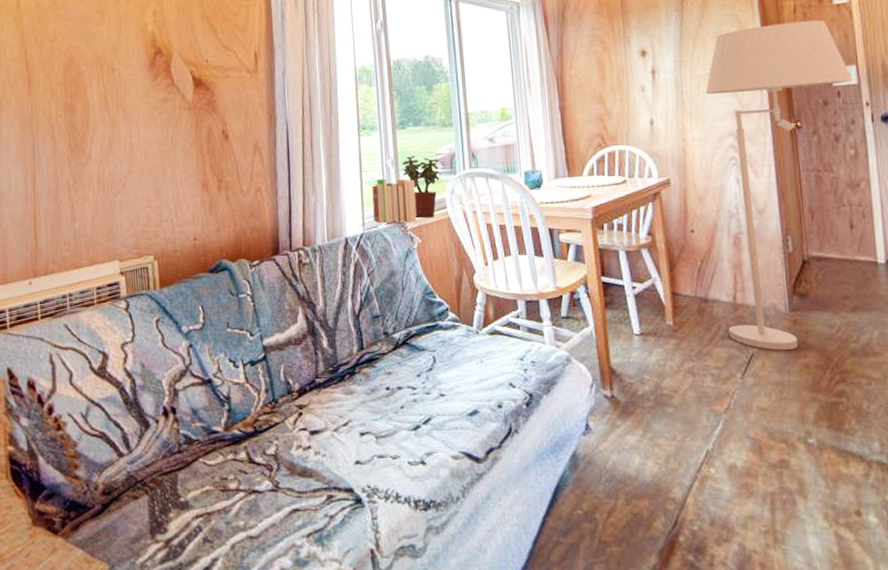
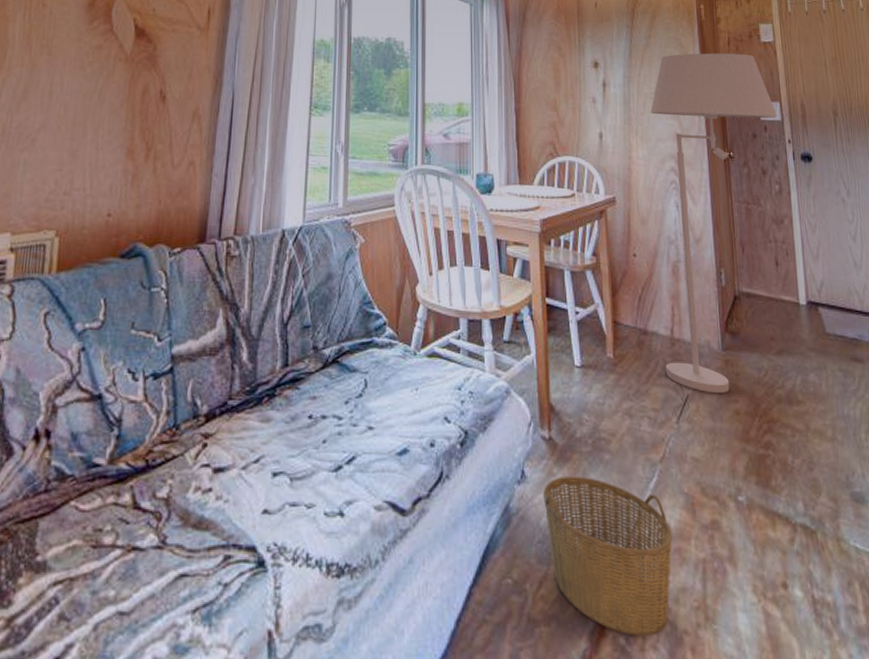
books: present [372,178,417,224] -> none [316,165,363,219]
potted plant: present [403,156,442,219] -> none [353,143,393,216]
basket: none [608,427,740,554] -> present [543,477,673,636]

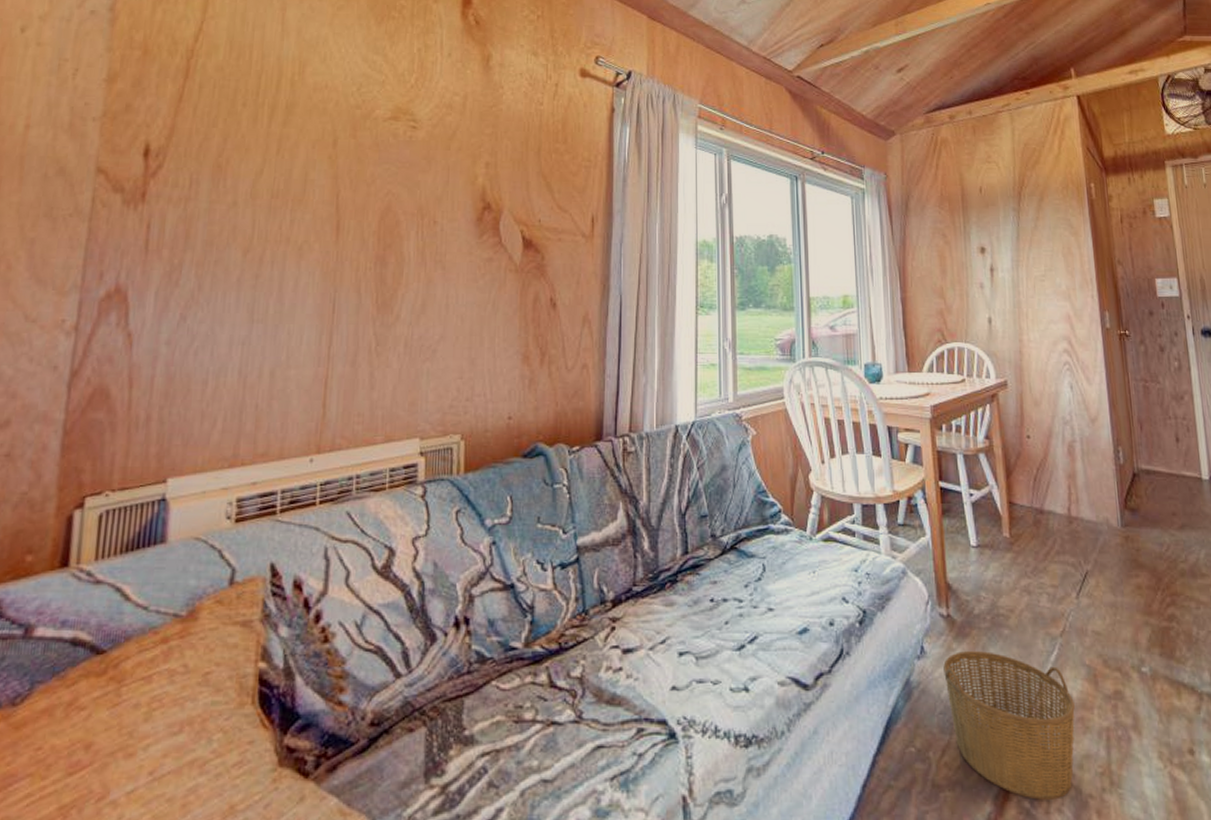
floor lamp: present [650,52,777,394] -> none [1041,231,1175,569]

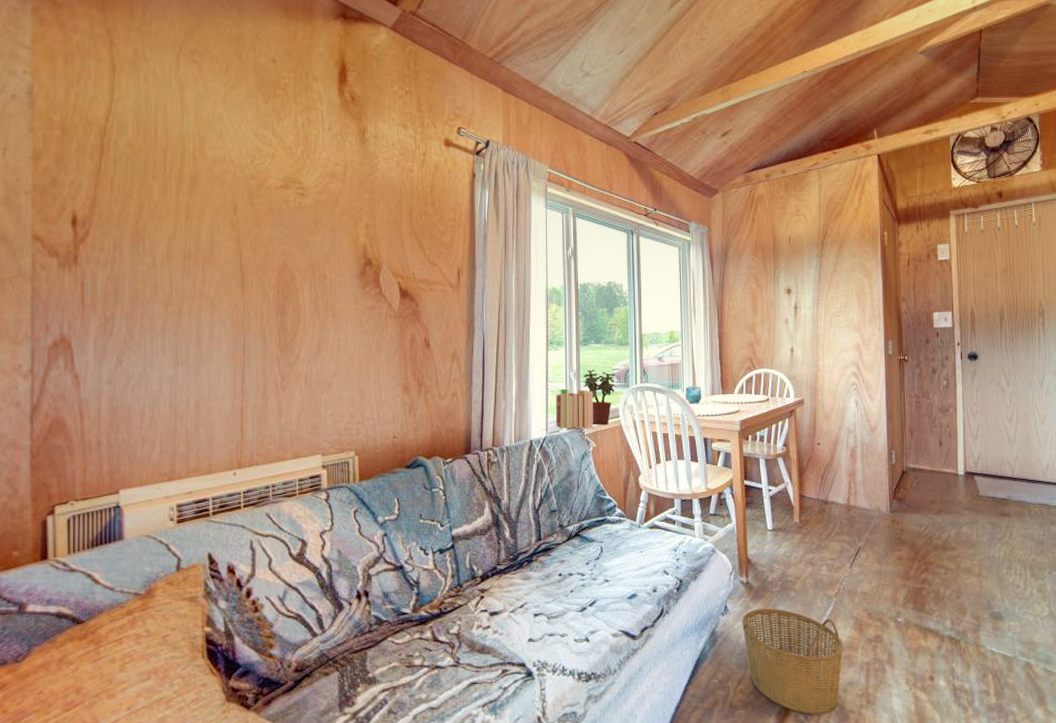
books: none [707,362,753,412] -> present [556,389,593,429]
potted plant: none [741,339,780,408] -> present [584,370,617,425]

